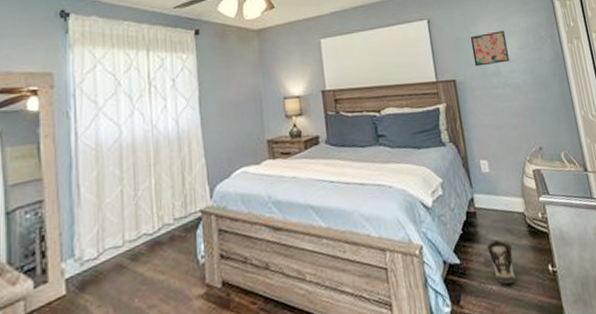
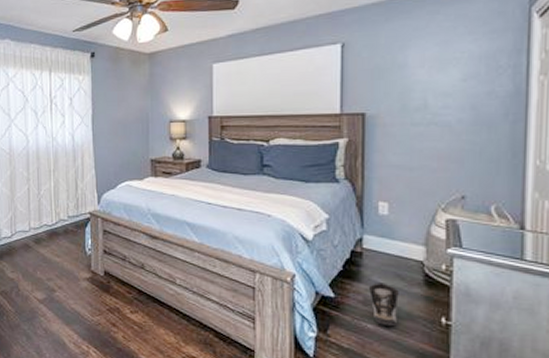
wall art: present [470,30,509,67] -> none [394,57,444,99]

